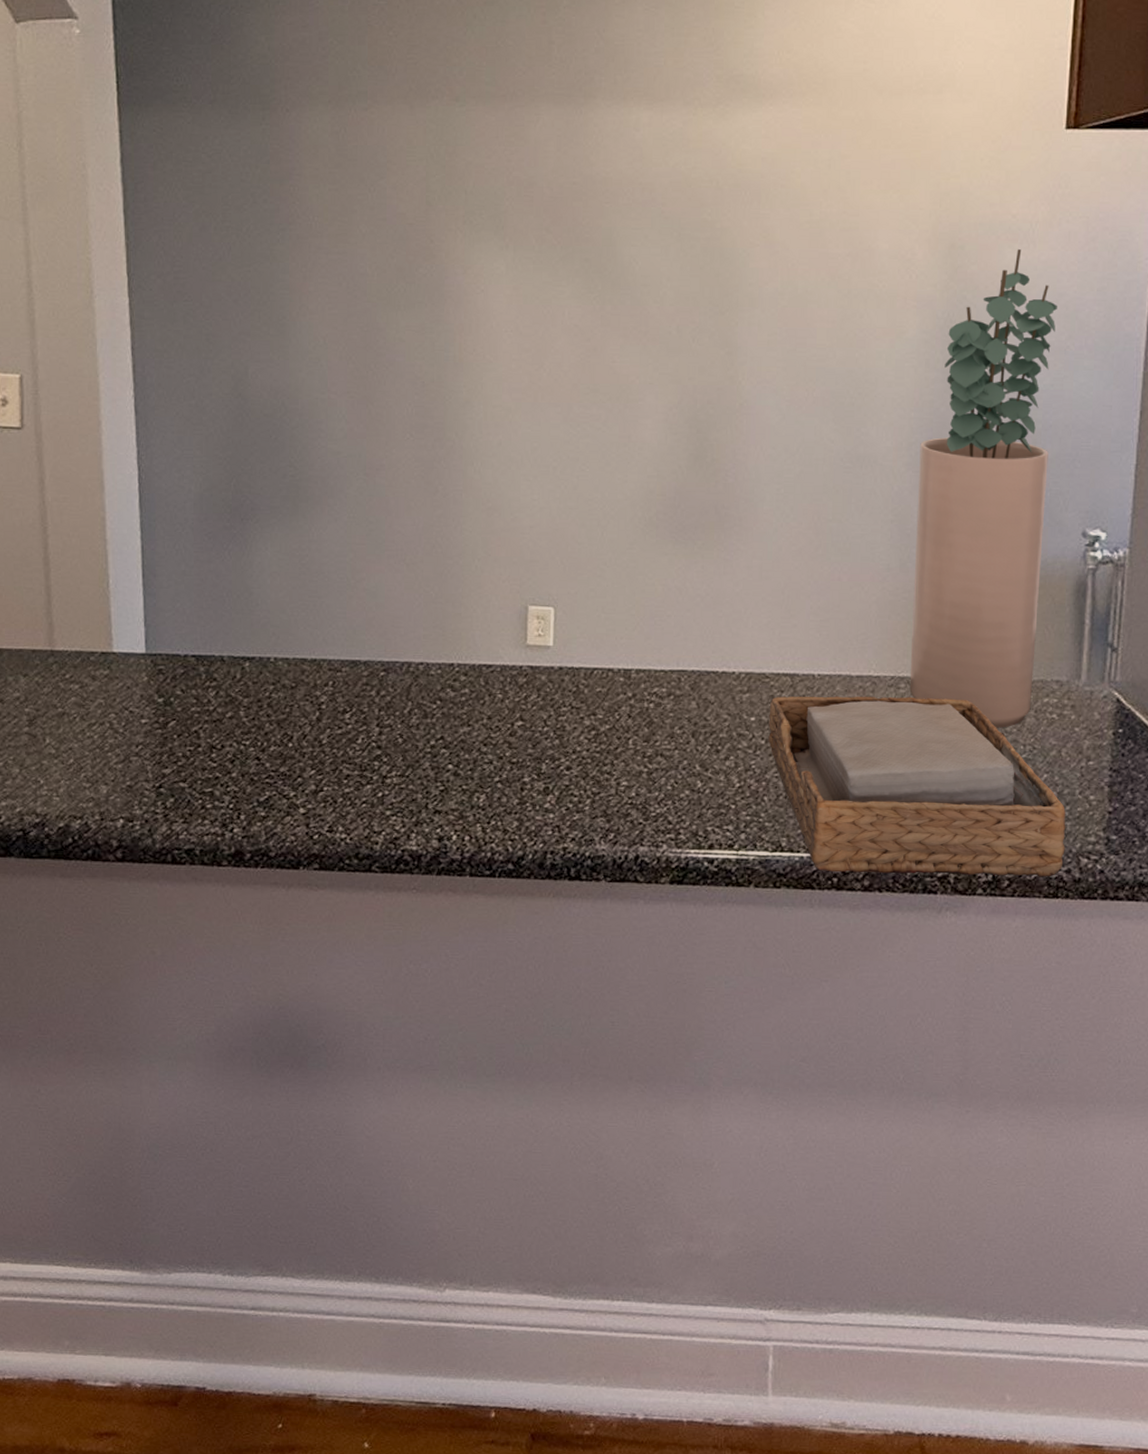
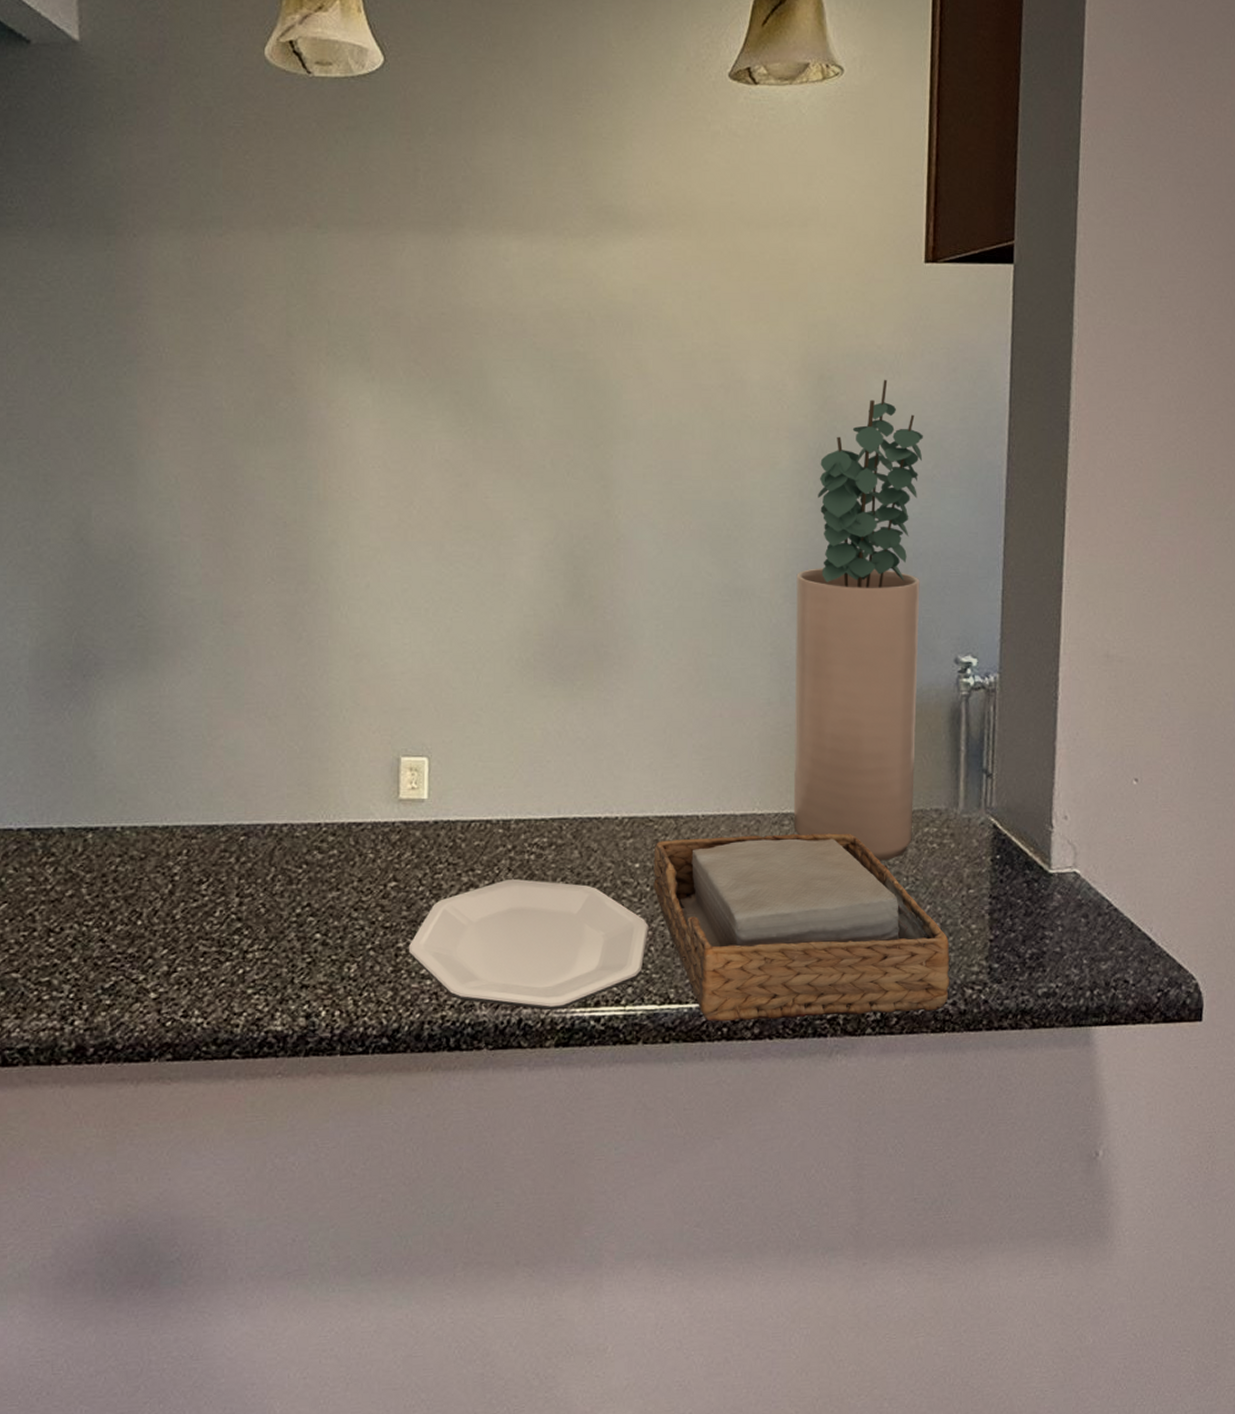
plate: none [533,725,763,850] -> present [408,879,649,1011]

